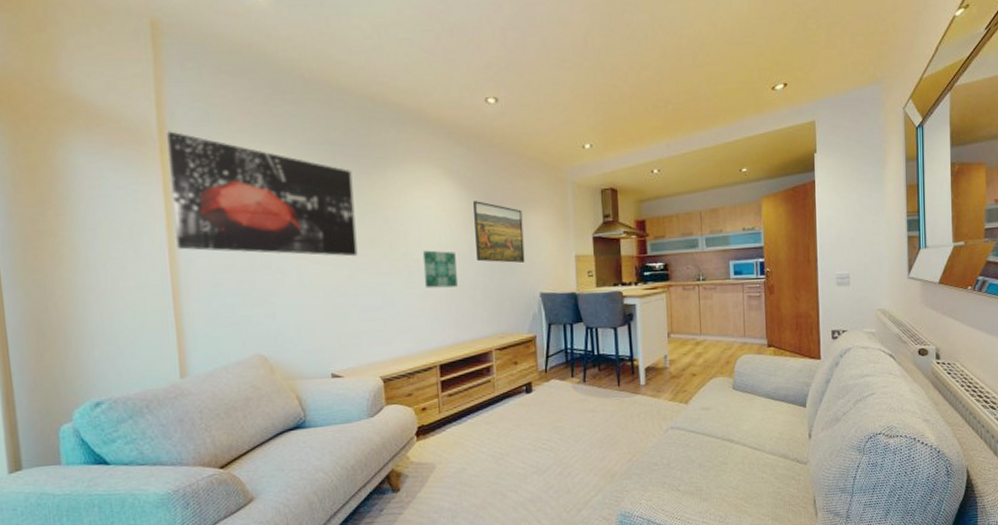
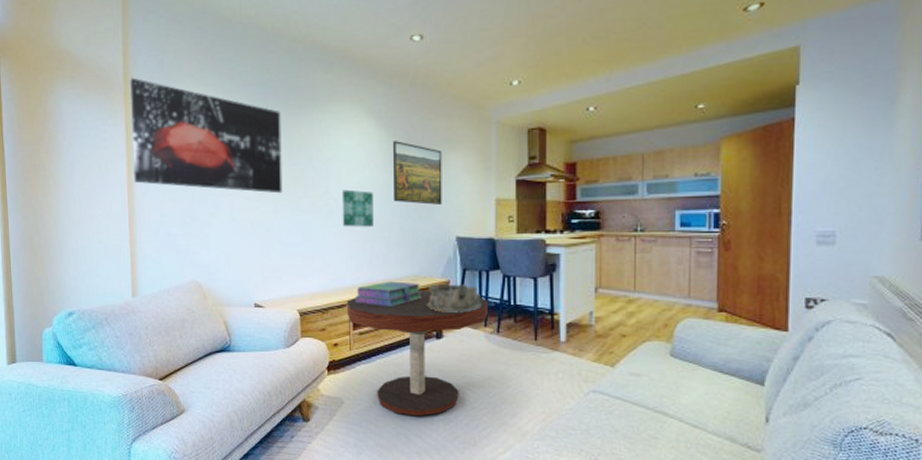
coffee table: none [433,346,574,472] -> present [346,290,488,417]
stack of books: none [442,340,510,367] -> present [355,281,422,308]
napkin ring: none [516,338,568,367] -> present [427,283,482,313]

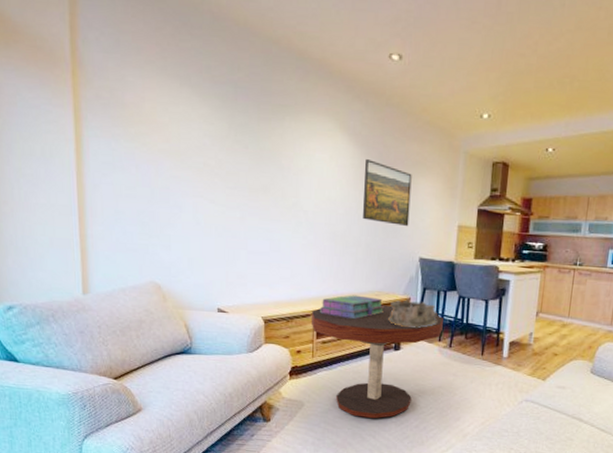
wall art: present [129,77,283,194] -> none [78,55,252,201]
wall art: present [341,189,373,227] -> none [310,202,343,242]

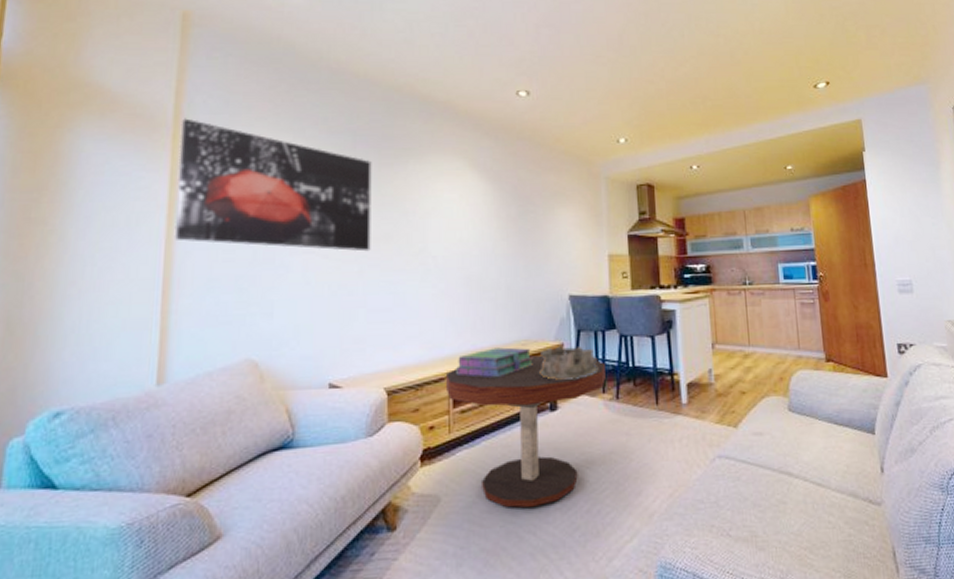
wall art: none [78,55,252,201] -> present [174,118,372,252]
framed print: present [363,159,412,227] -> none [499,195,553,263]

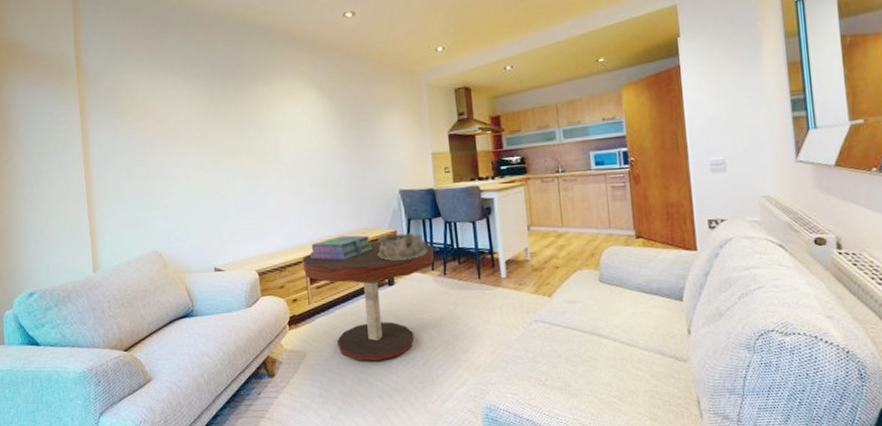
wall art: present [174,118,372,252] -> none [82,64,235,163]

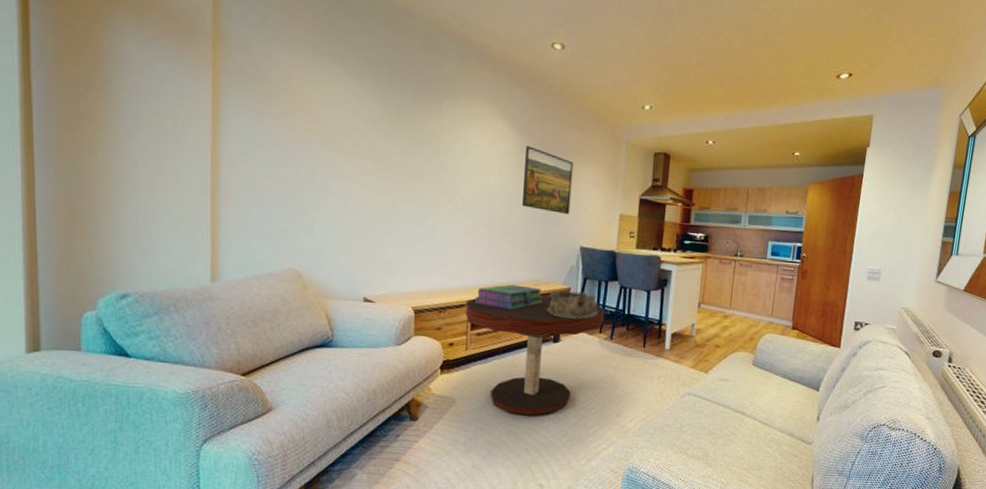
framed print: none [335,107,384,163] -> present [522,146,574,215]

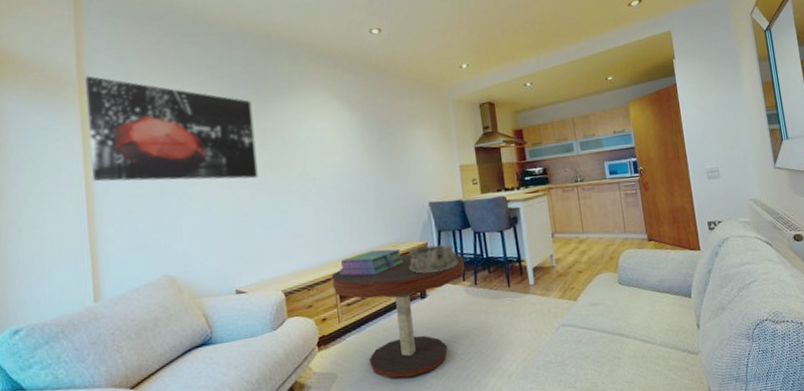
wall art: none [219,28,408,185] -> present [84,76,258,182]
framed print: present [522,146,574,215] -> none [363,121,413,177]

